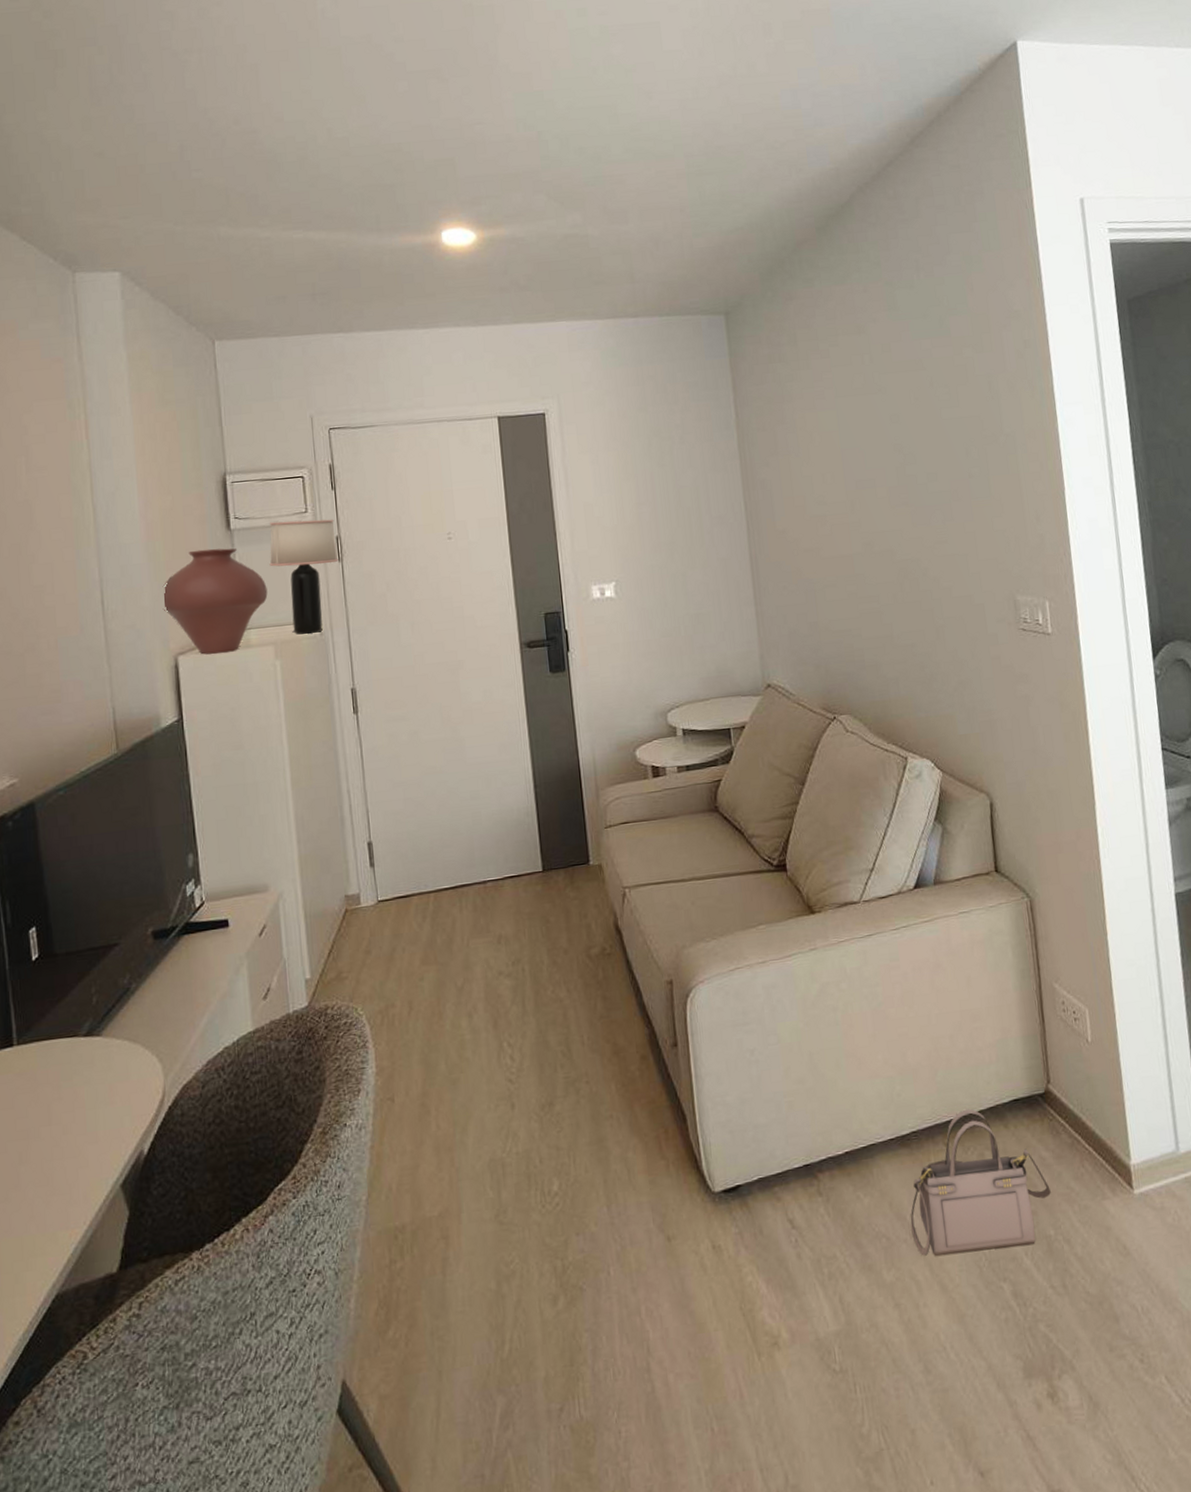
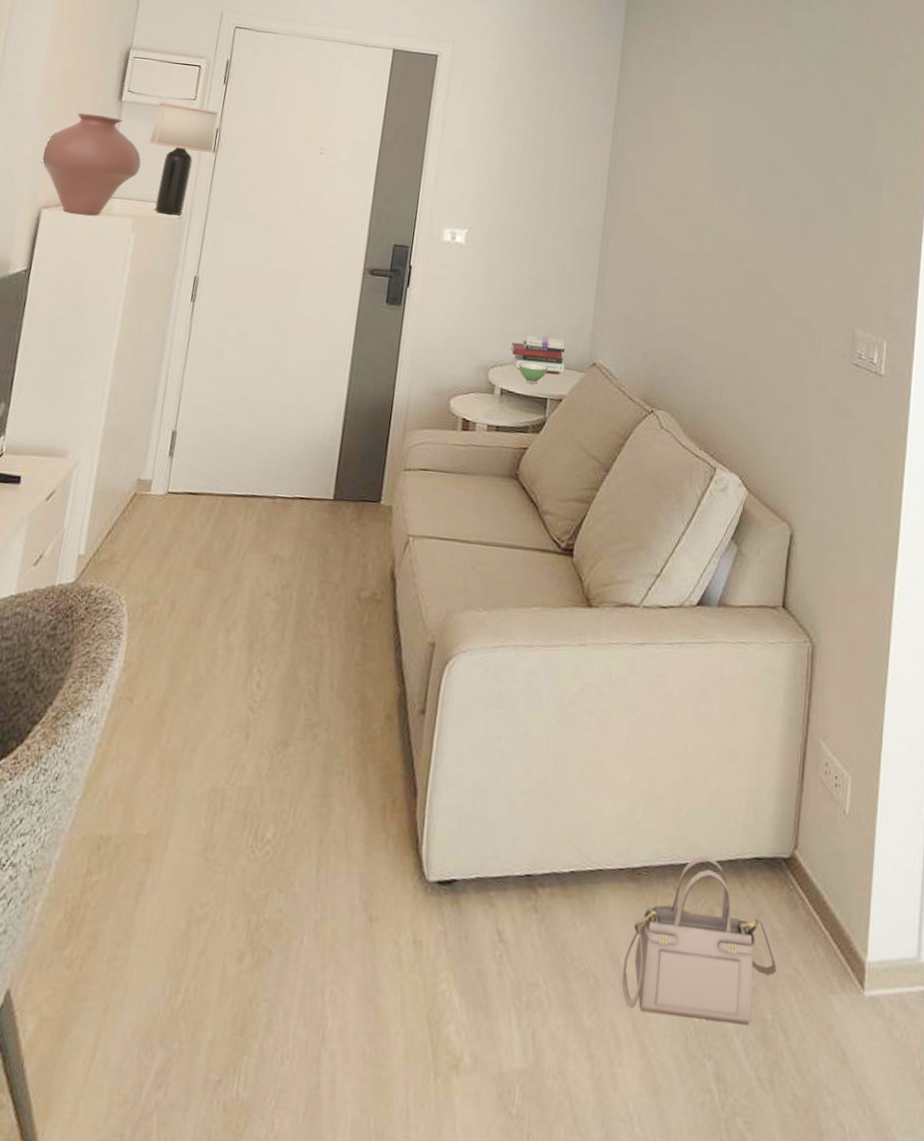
books: none [684,668,741,707] -> present [511,334,566,375]
bowl: none [695,697,724,718] -> present [518,362,548,384]

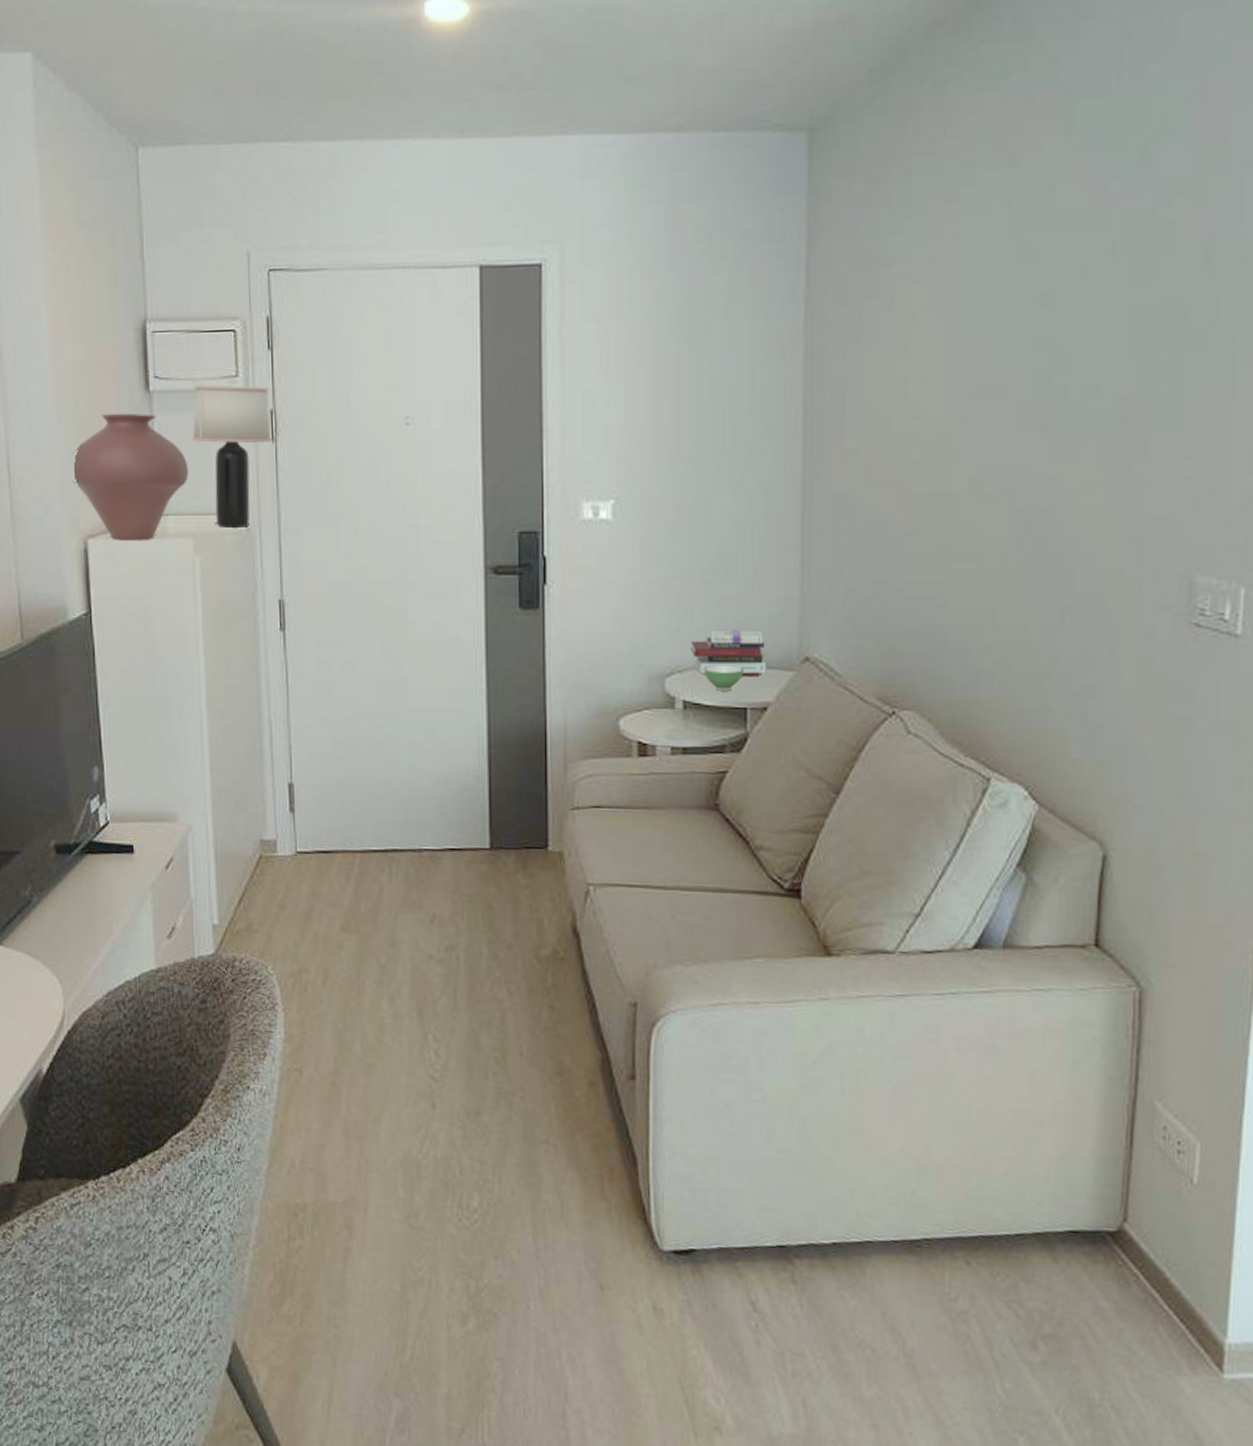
handbag: present [622,855,776,1026] -> none [906,1228,1104,1404]

